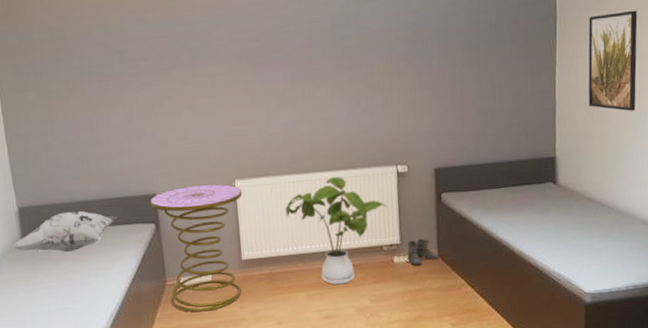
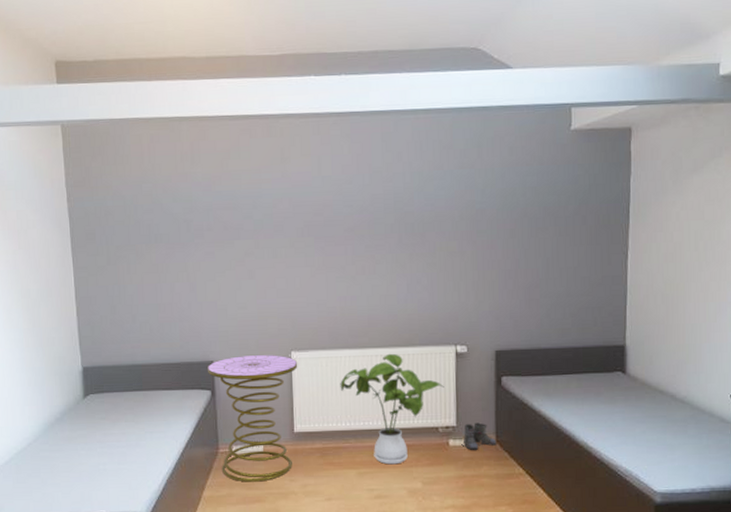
decorative pillow: present [12,211,120,253] -> none [74,373,178,414]
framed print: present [588,10,638,111] -> none [662,195,719,301]

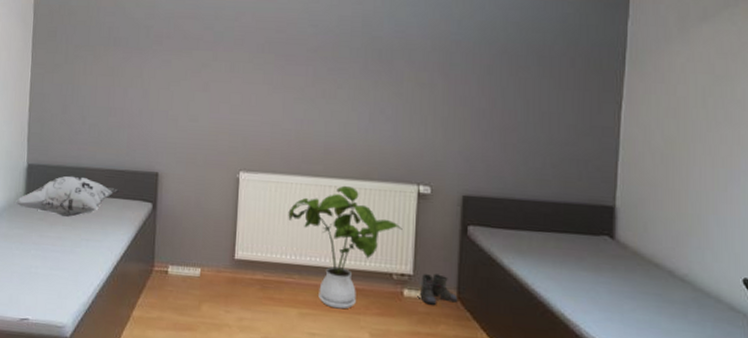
decorative pillow: none [74,373,178,414] -> present [15,175,120,218]
side table: present [208,355,298,482] -> none [151,170,246,309]

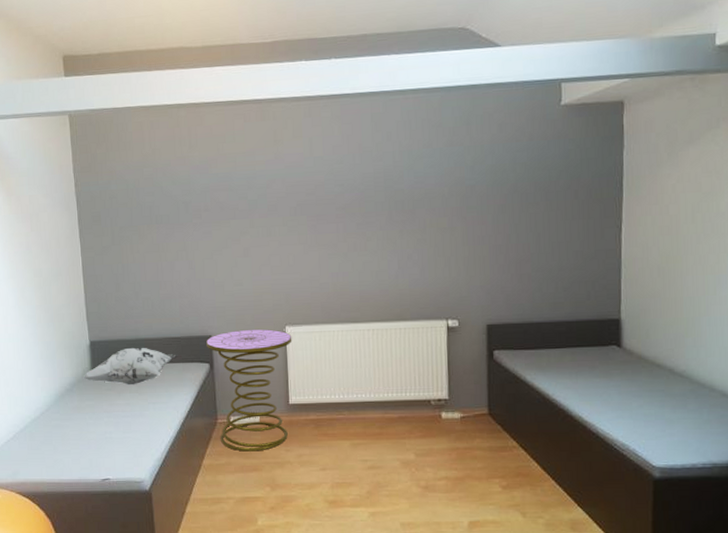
side table: none [151,170,246,309] -> present [206,329,292,452]
house plant: present [288,185,402,310] -> none [333,327,436,436]
boots: present [420,273,458,306] -> none [456,396,489,424]

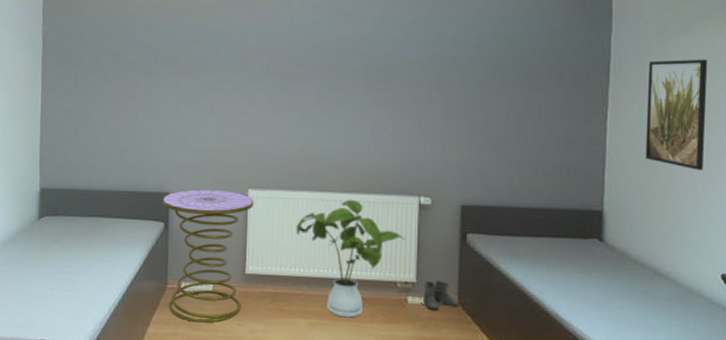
decorative pillow: present [83,347,178,386] -> none [28,198,132,239]
house plant: none [333,327,436,436] -> present [296,199,405,318]
boots: none [456,396,489,424] -> present [423,280,459,312]
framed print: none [658,166,717,274] -> present [645,59,708,170]

